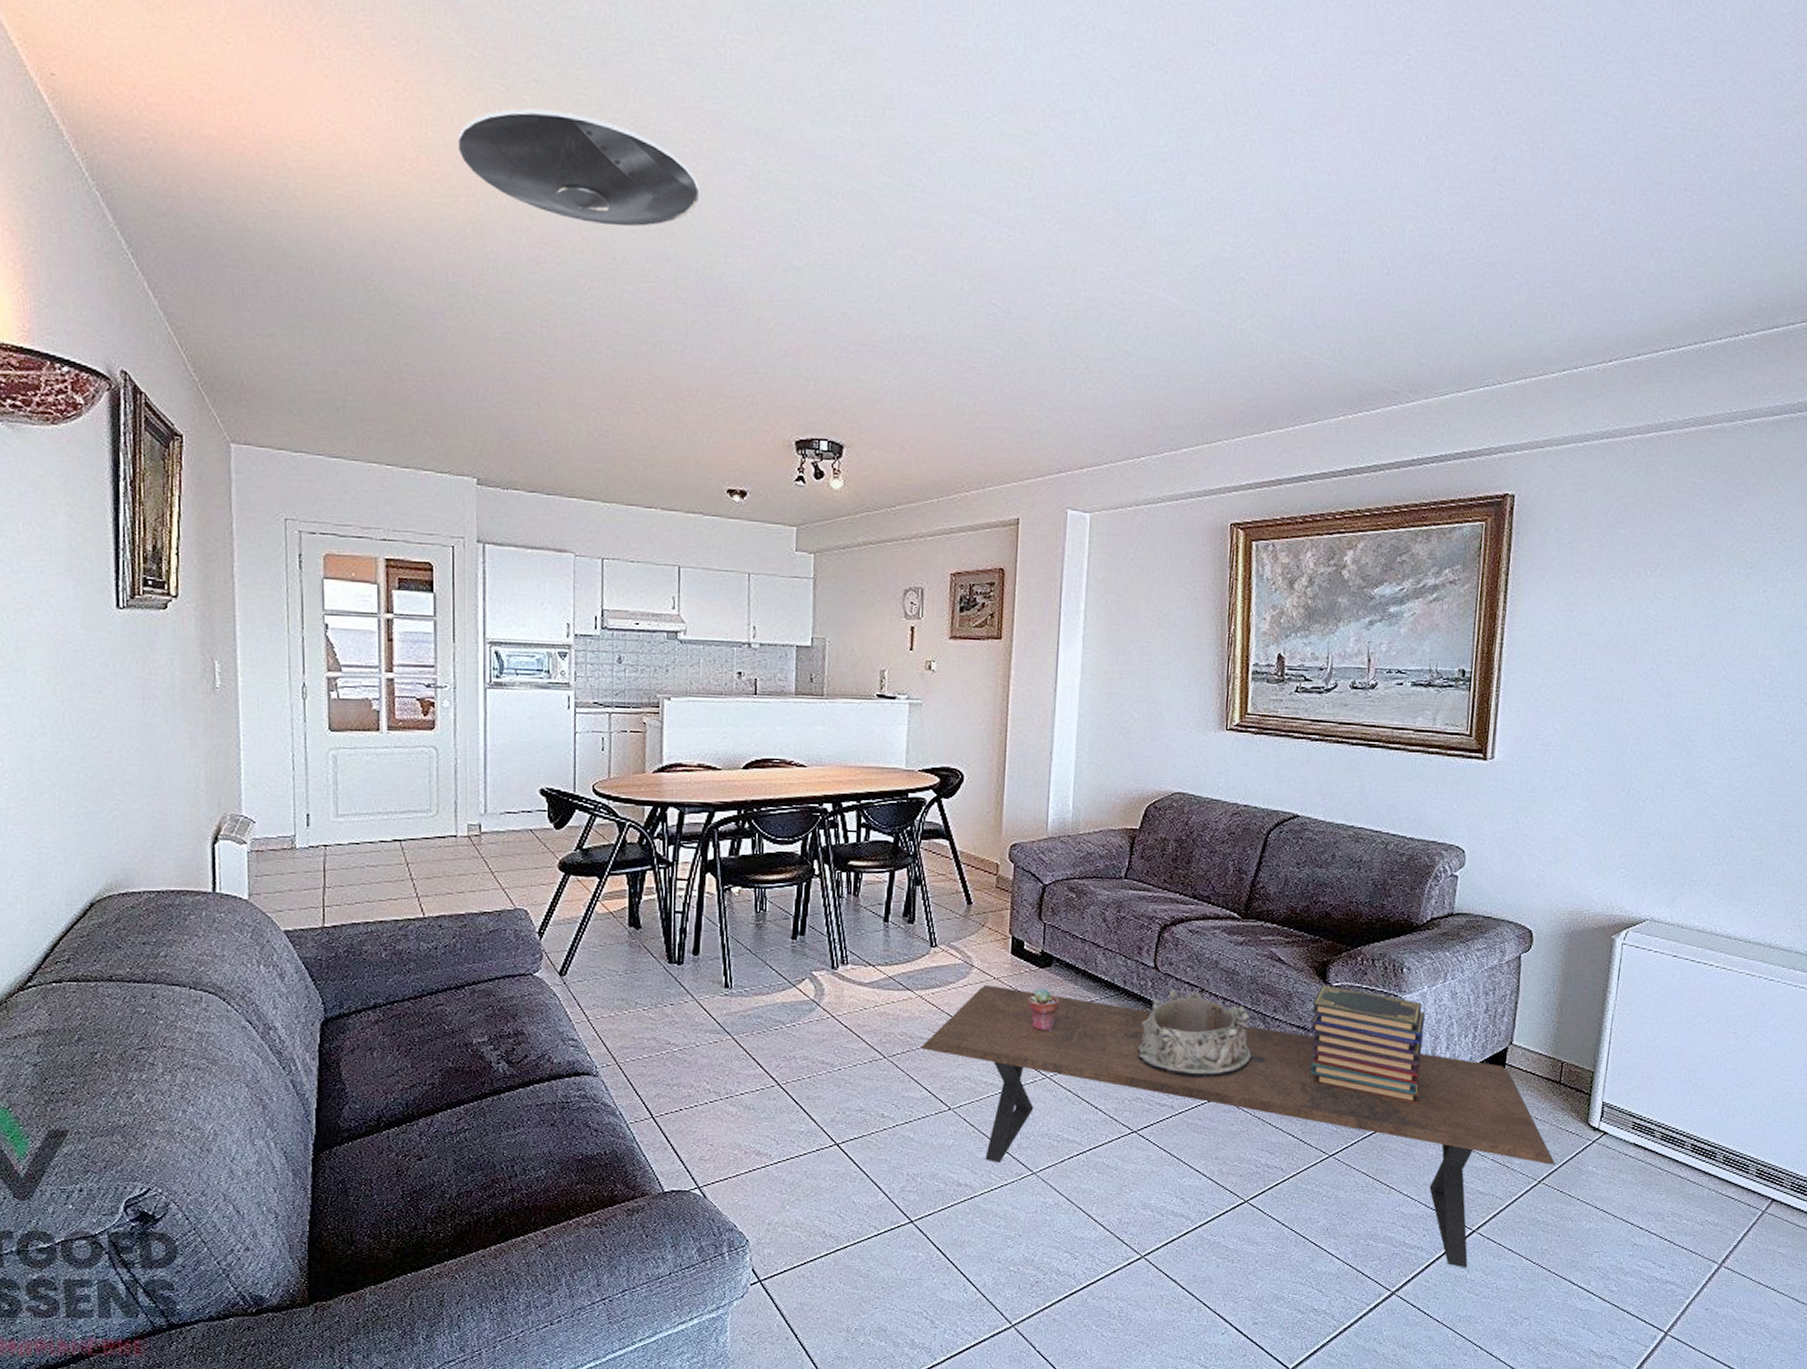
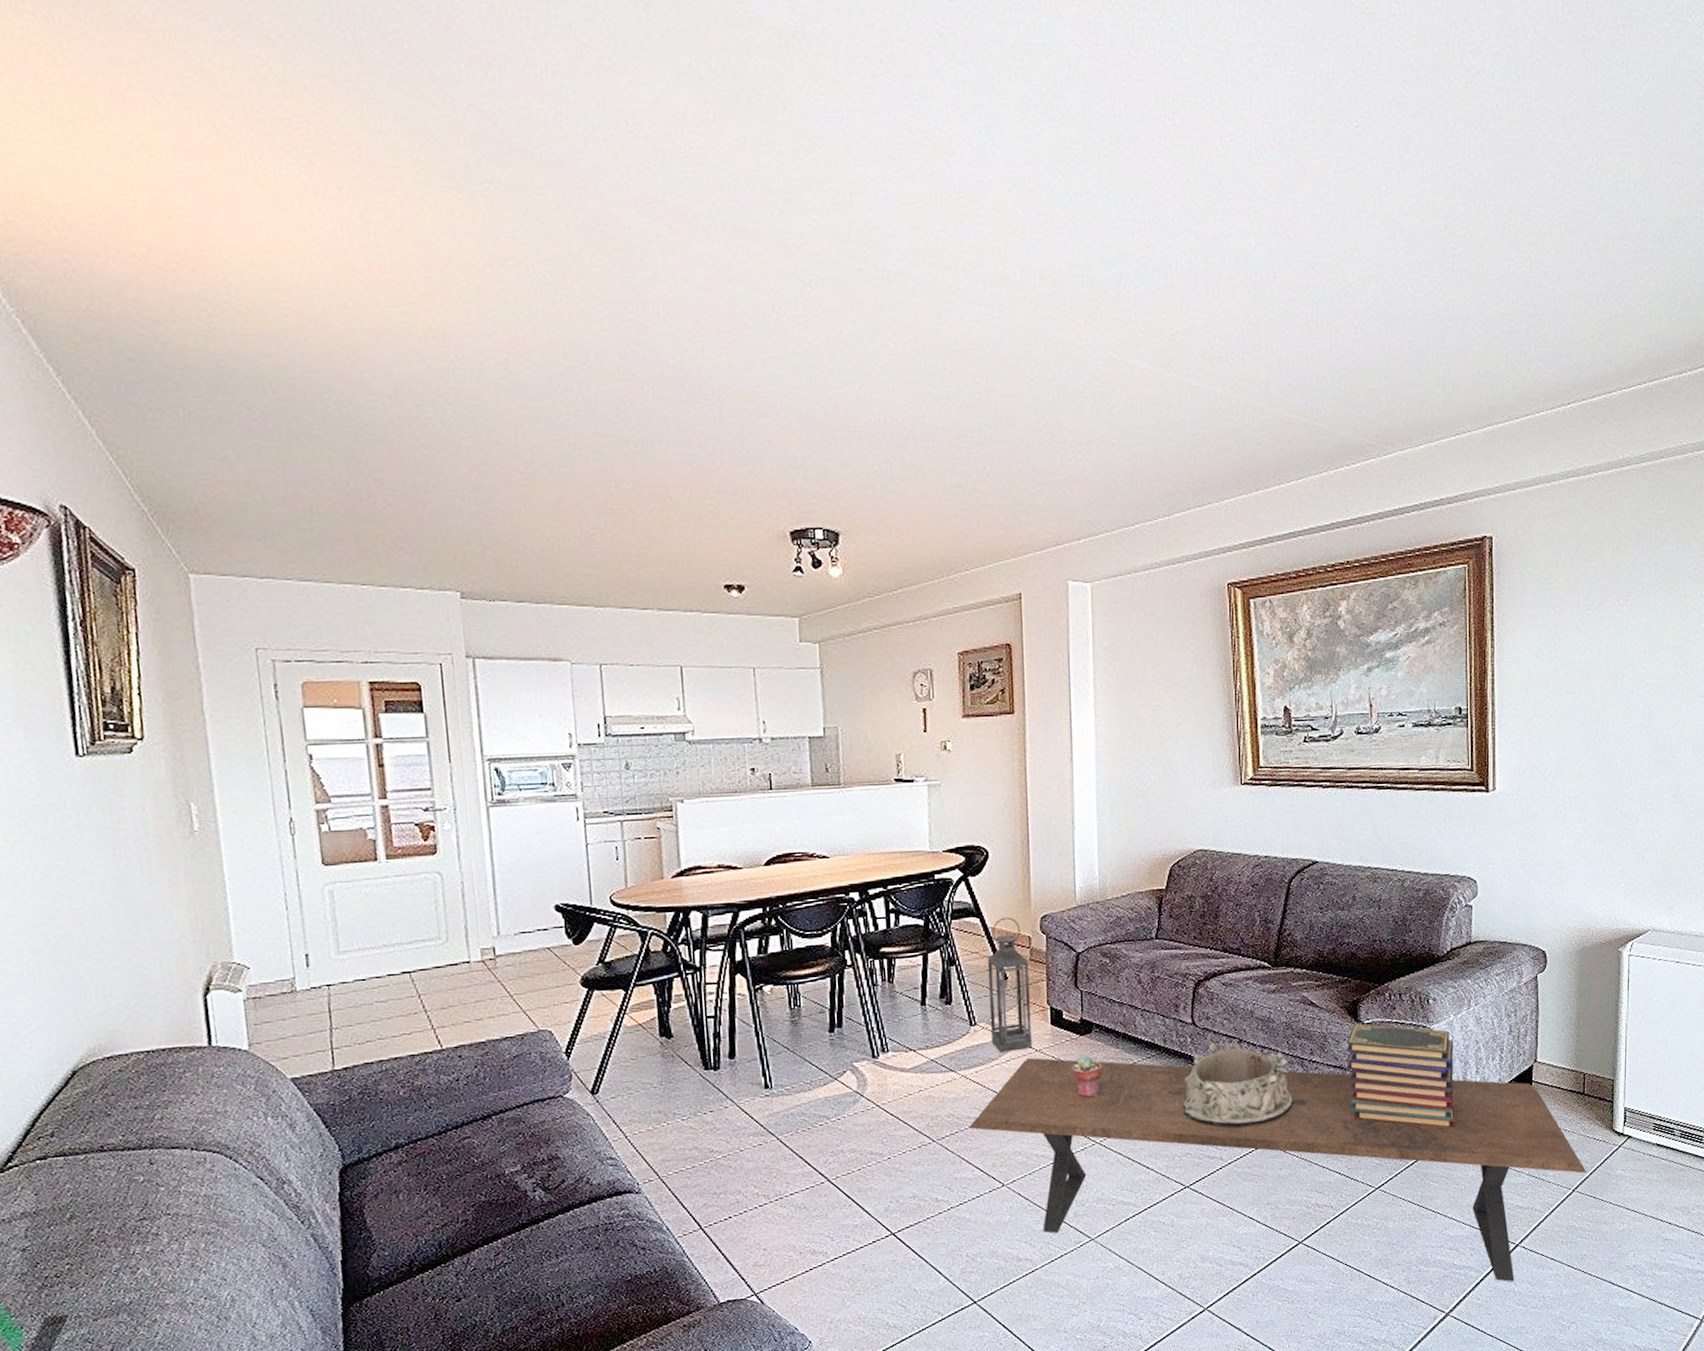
ceiling light: present [459,108,699,227] -> none [411,210,670,326]
lantern: none [950,842,994,977] -> present [987,917,1033,1052]

